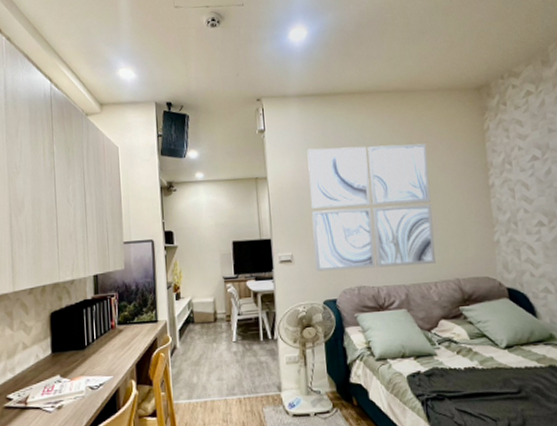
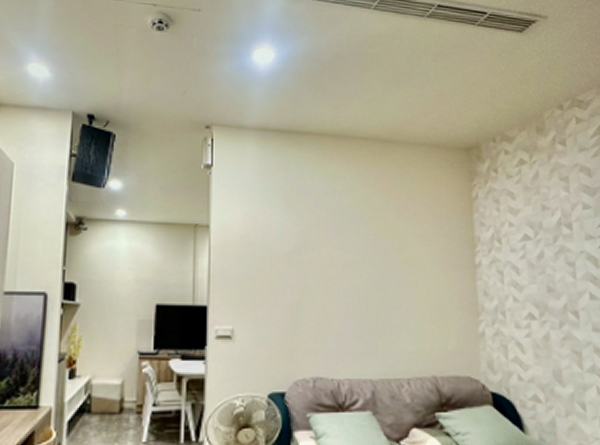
wall art: present [307,143,436,272] -> none [262,196,410,355]

